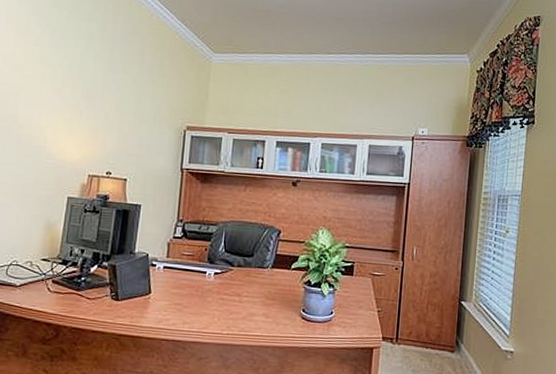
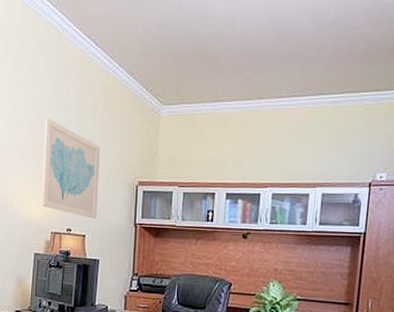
wall art: none [79,57,147,162] -> present [42,118,100,219]

